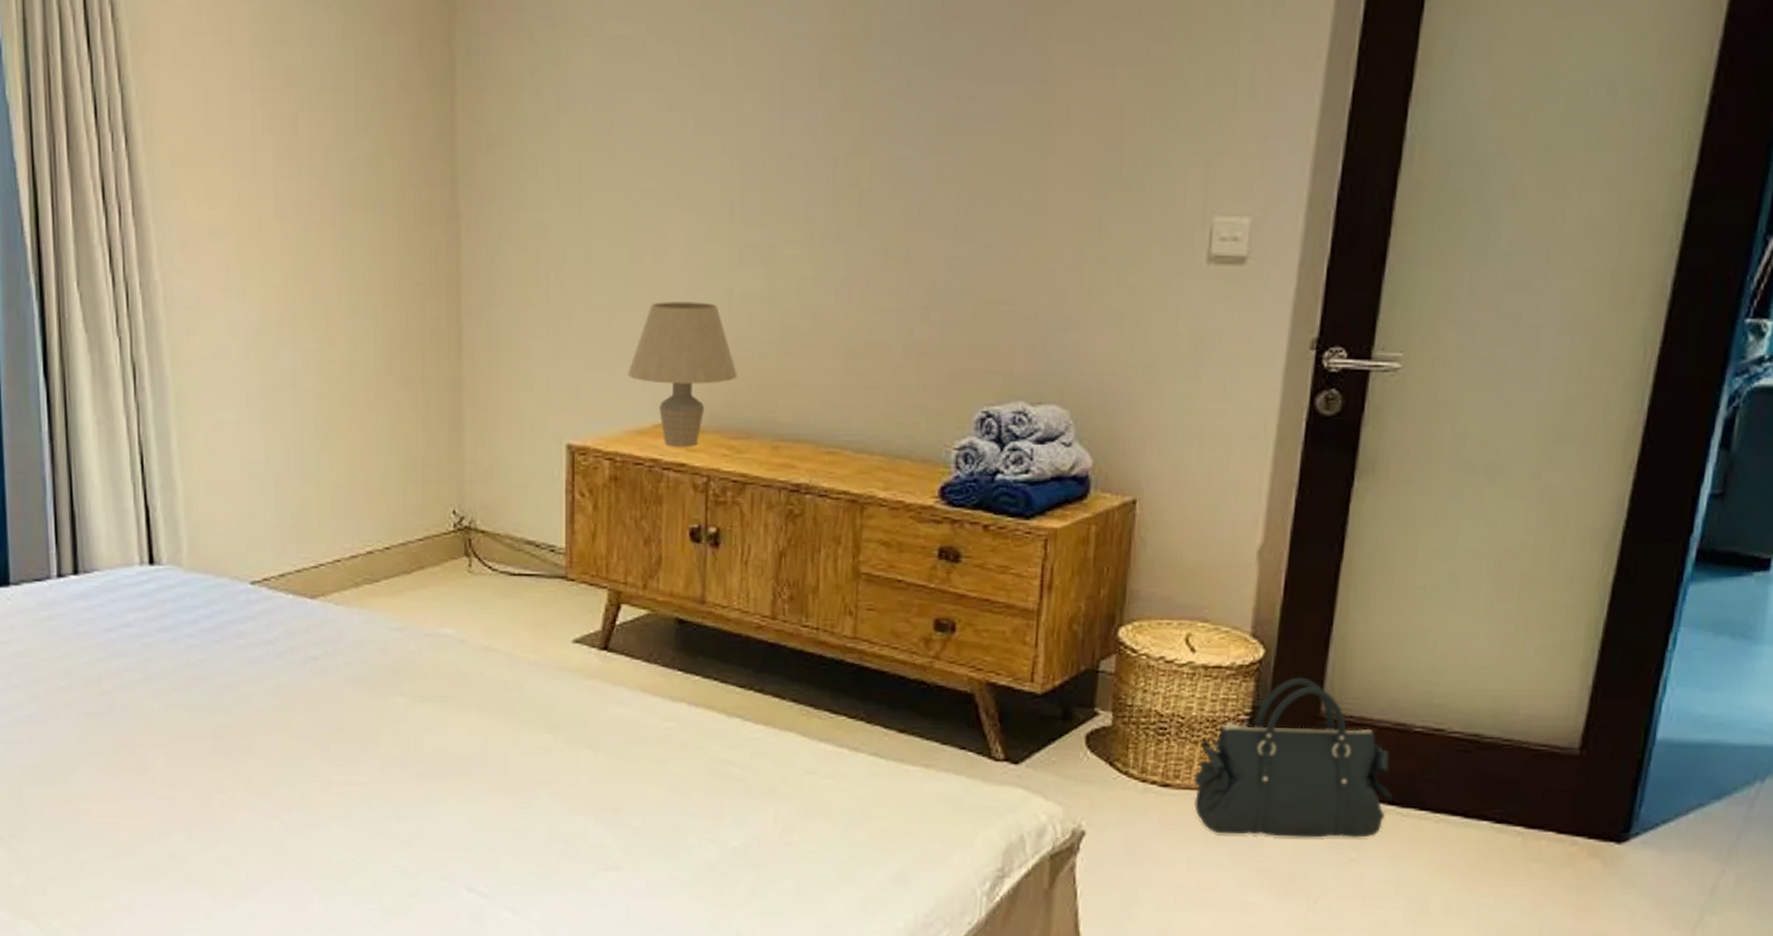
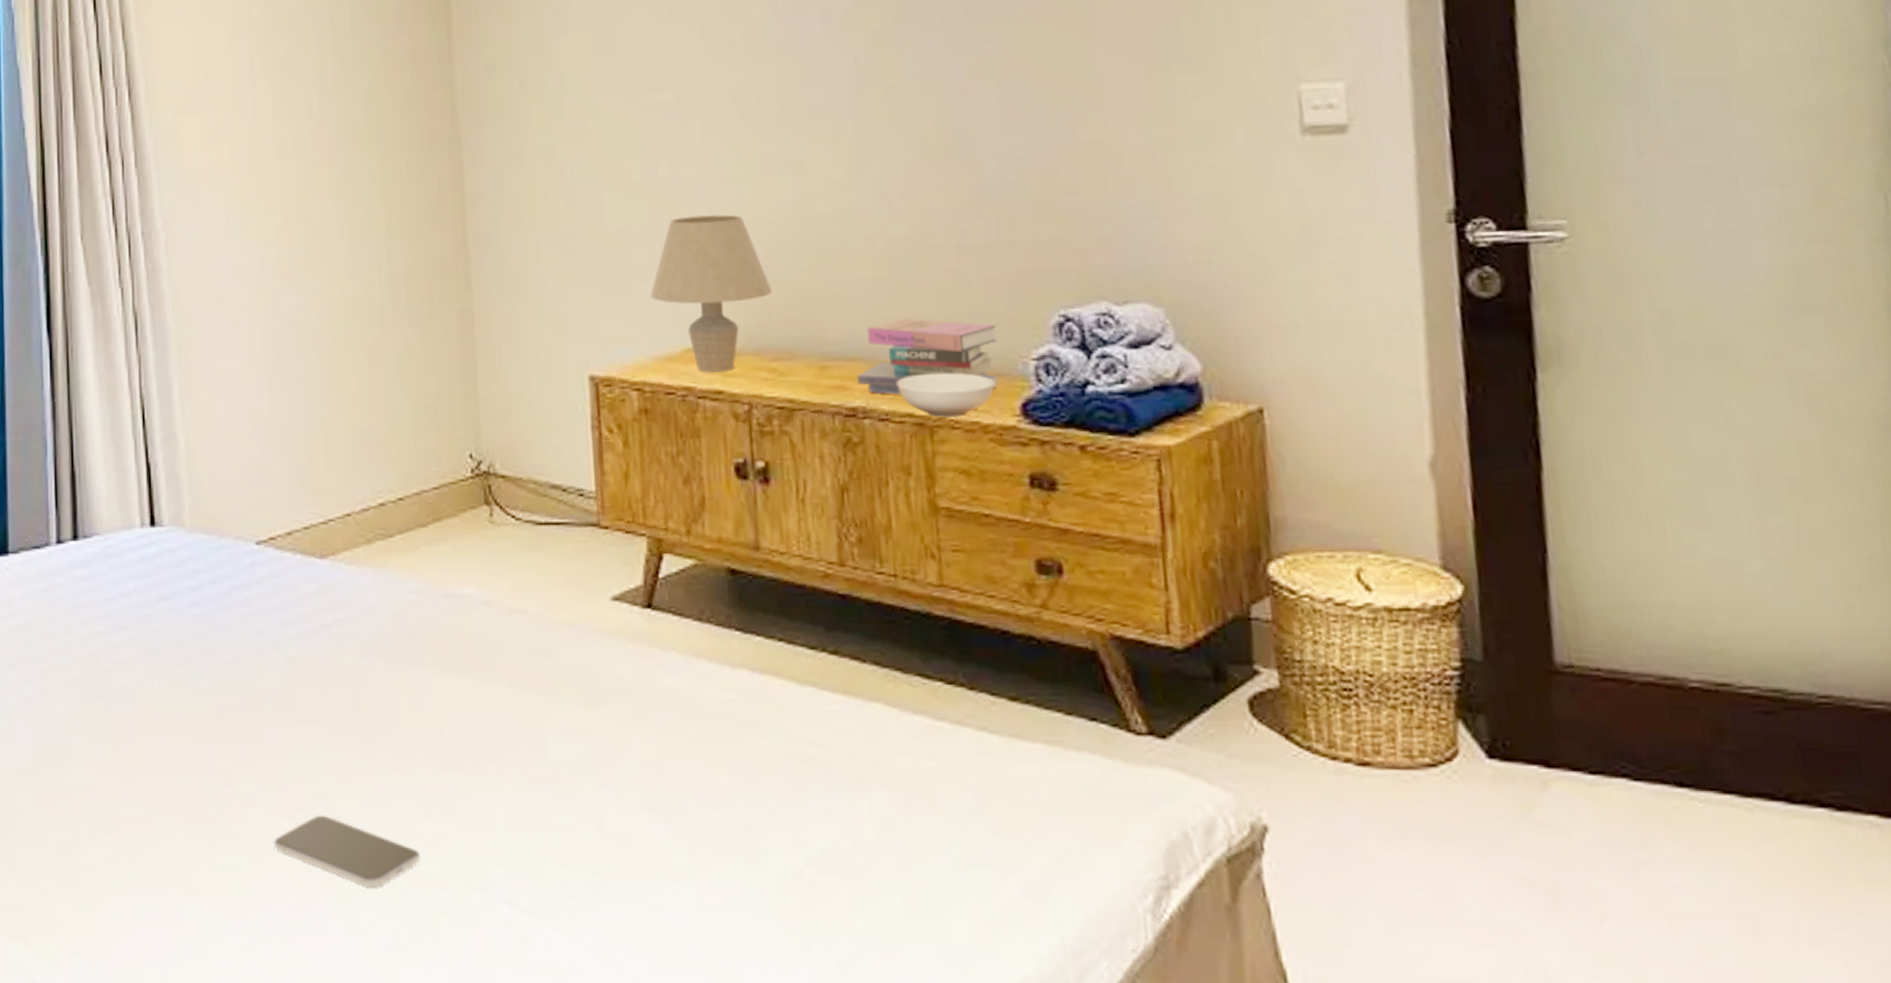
smartphone: none [262,817,394,876] -> present [272,815,422,888]
books: none [803,407,929,475] -> present [856,318,999,395]
bowl: none [837,457,921,496] -> present [896,372,996,418]
shoulder bag: present [1193,677,1392,838] -> none [1400,620,1679,833]

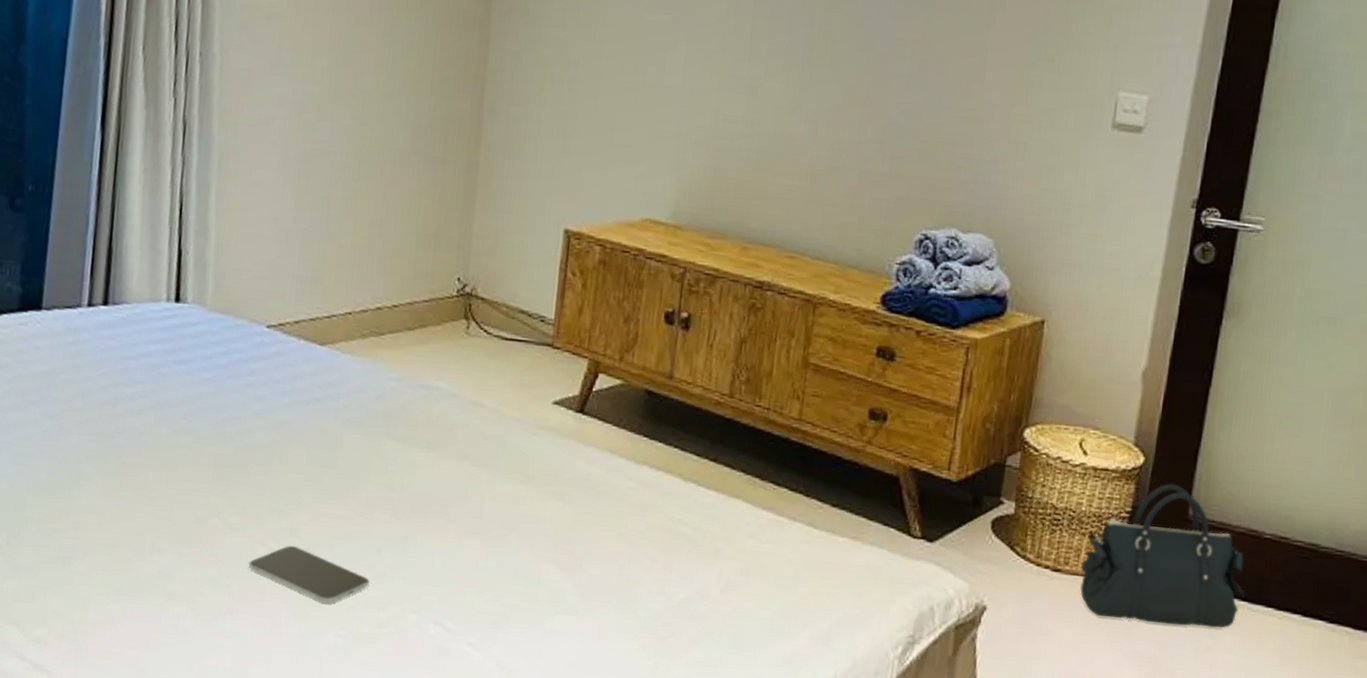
table lamp: present [650,214,773,373] -> none [622,115,718,242]
books: present [856,318,999,395] -> none [767,219,876,281]
bowl: present [896,372,996,418] -> none [796,263,867,299]
shoulder bag: none [1400,620,1679,833] -> present [1080,483,1245,628]

